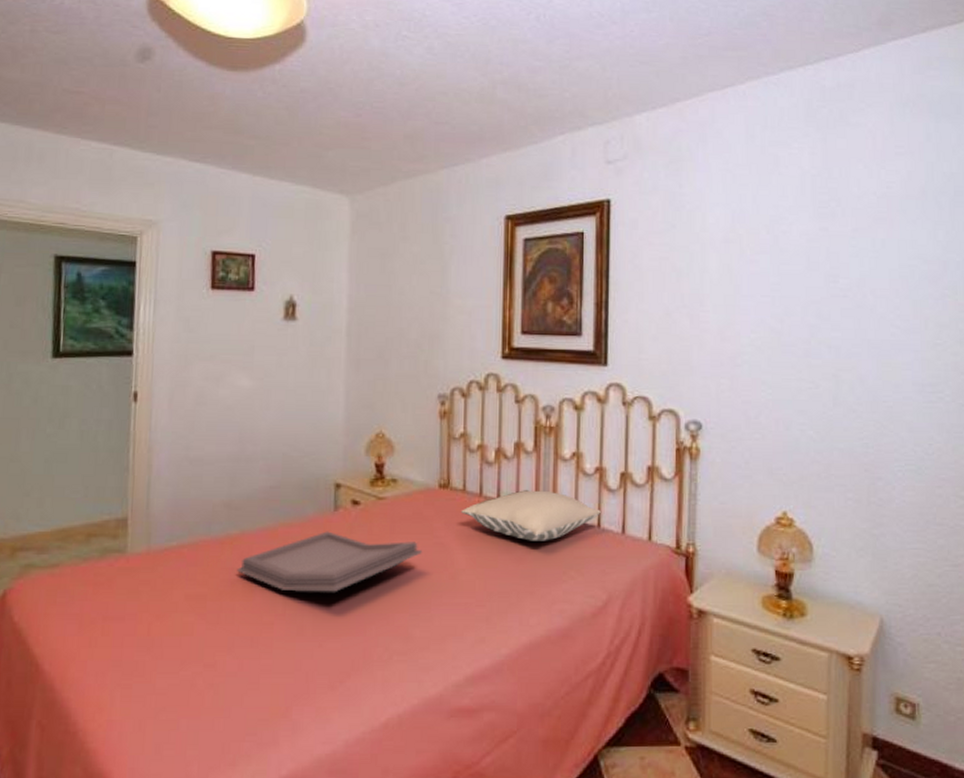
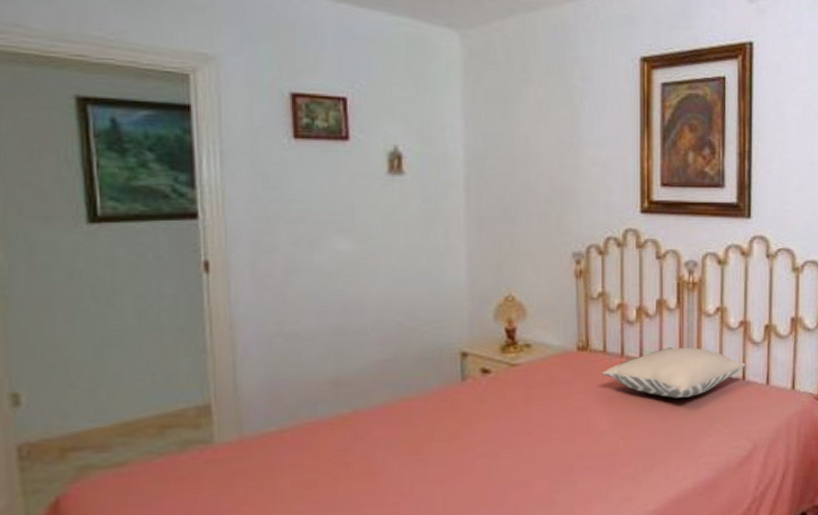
serving tray: present [237,531,423,593] -> none [352,403,563,470]

